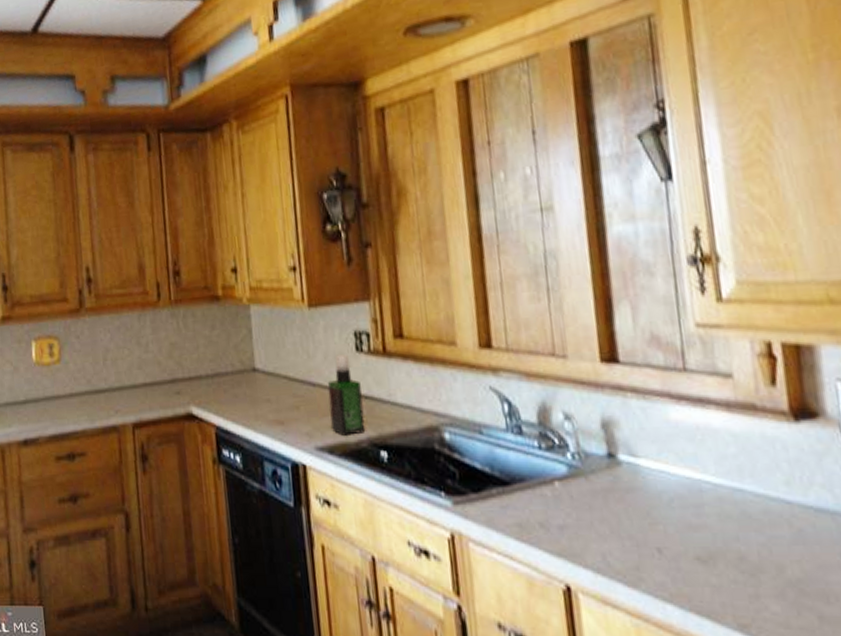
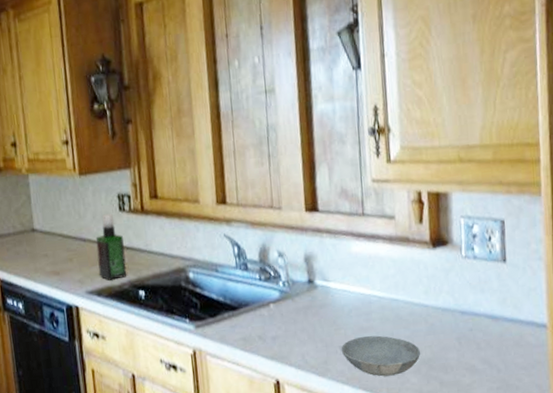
bowl: none [659,538,784,598] -> present [341,335,420,377]

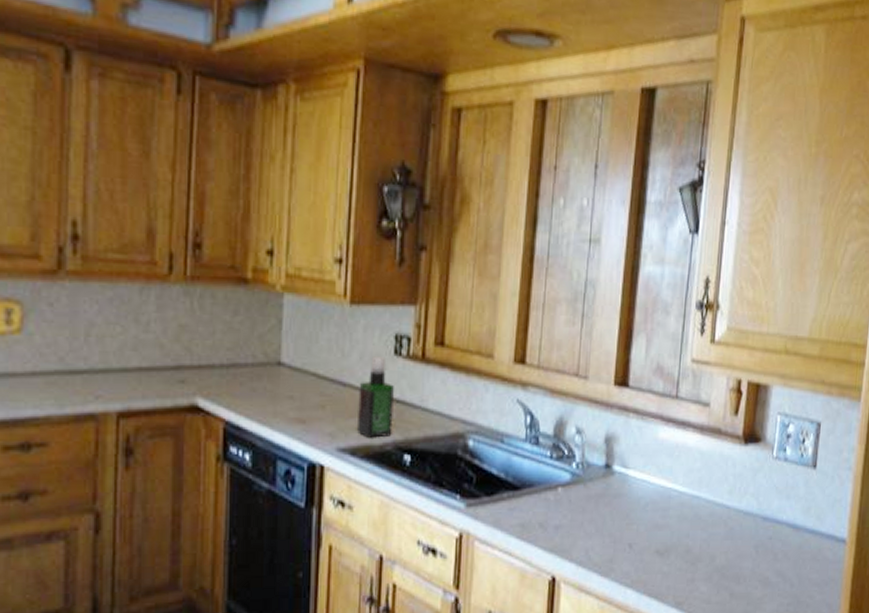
bowl: present [341,335,420,377] -> none [630,535,714,582]

